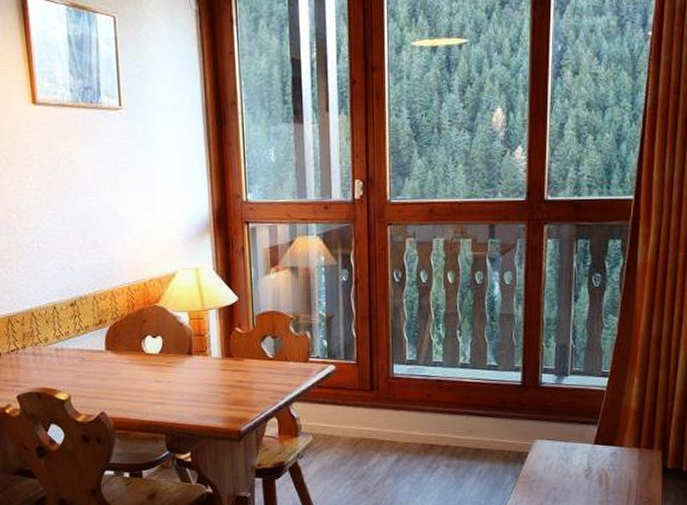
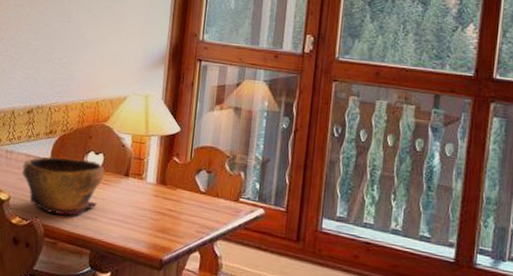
bowl: none [77,344,166,405] -> present [22,156,105,216]

